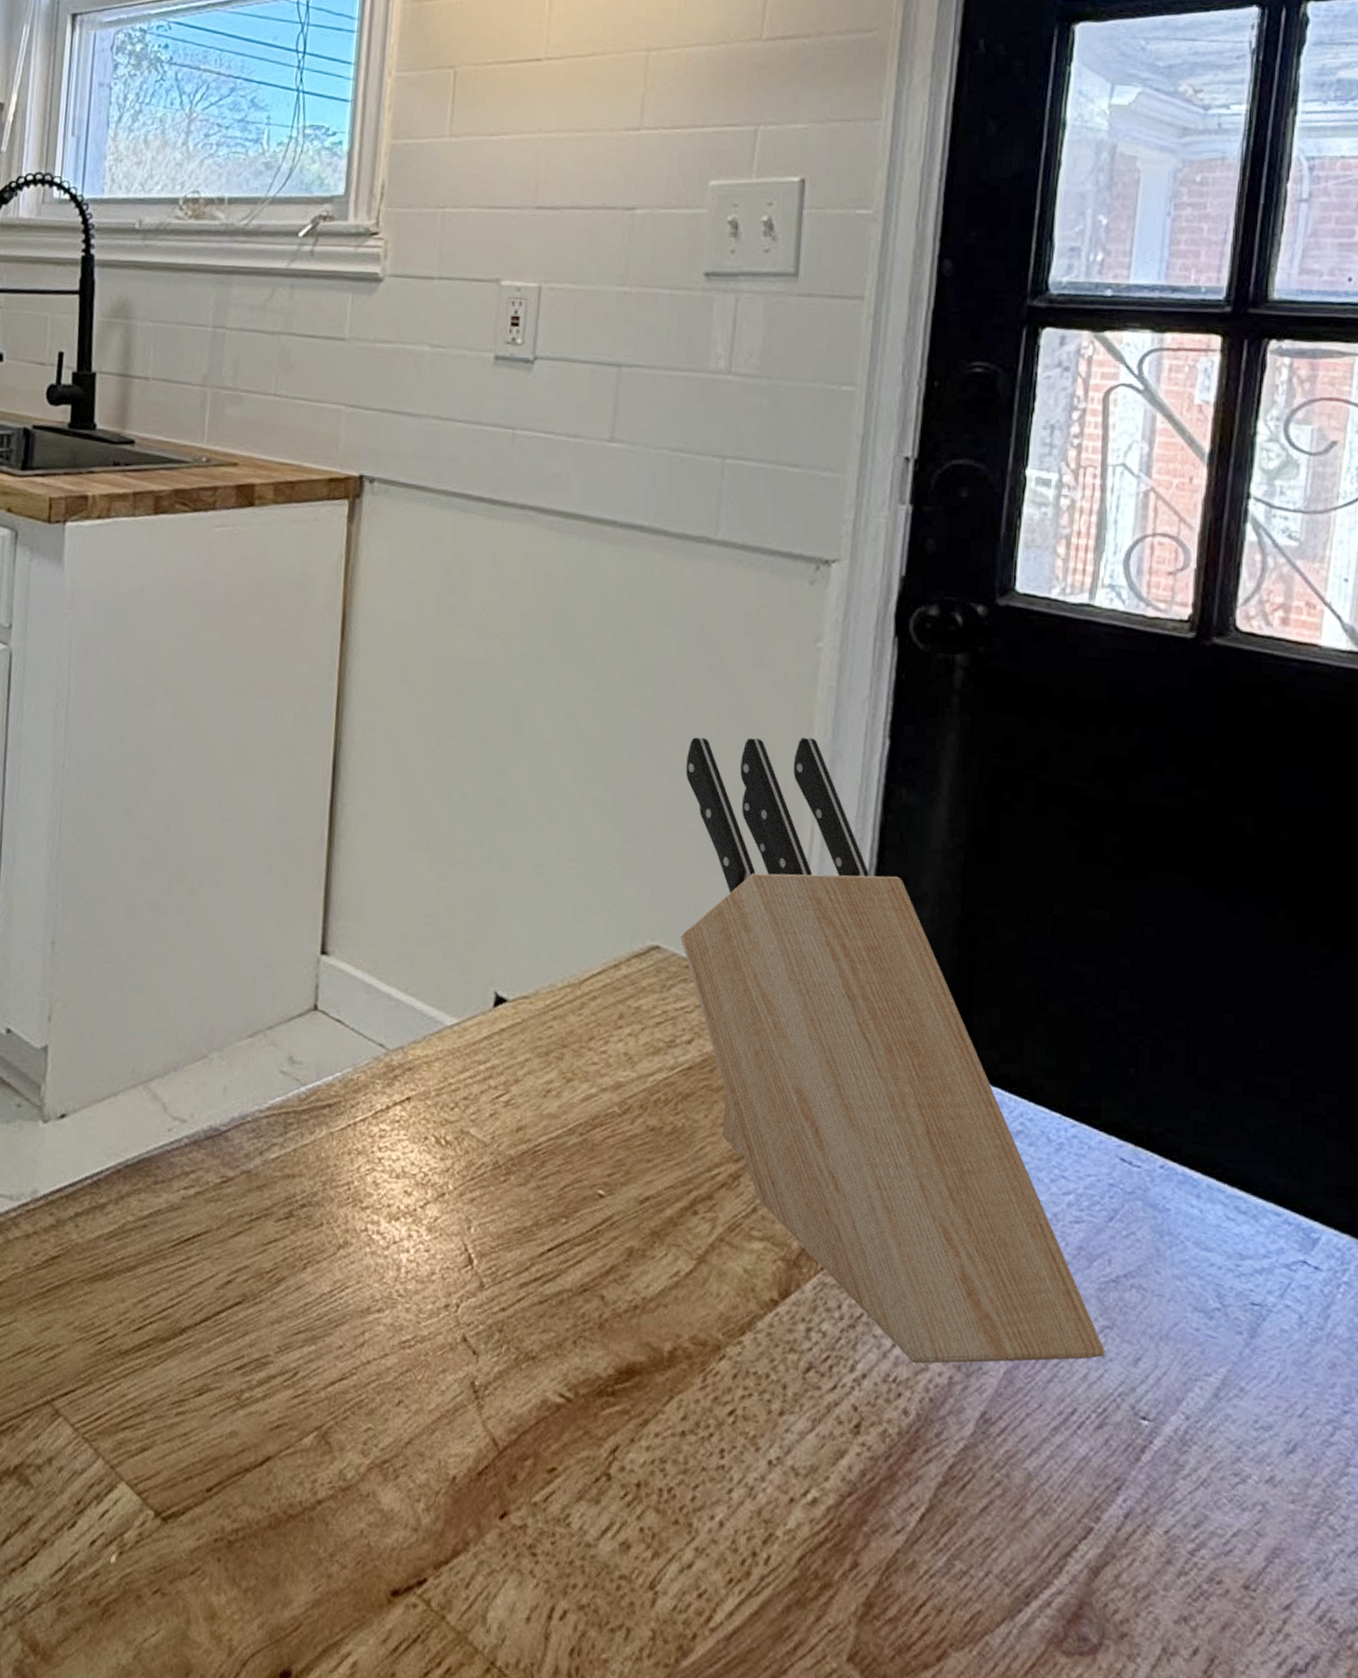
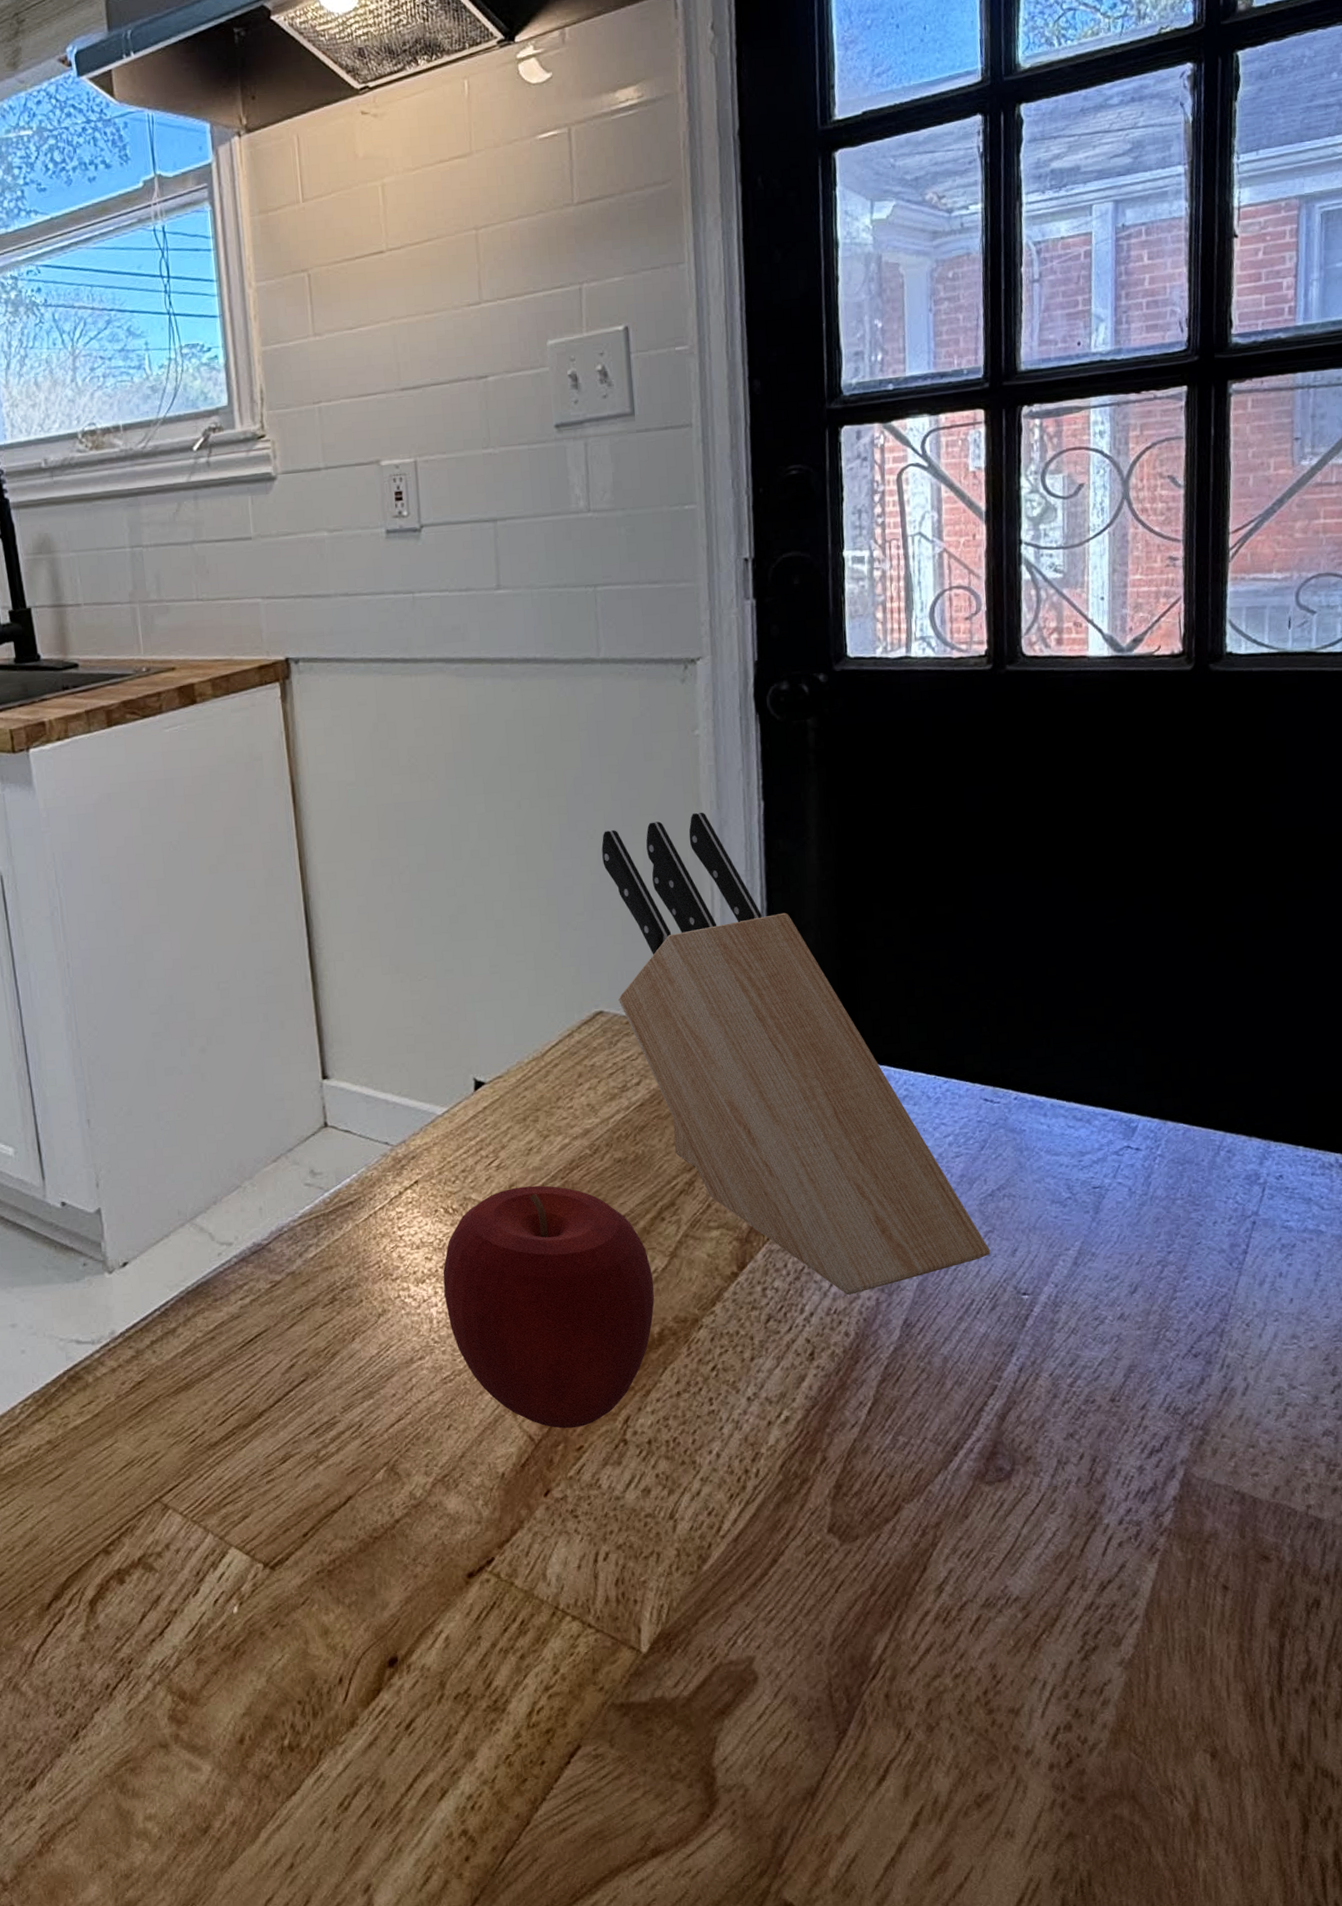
apple: none [419,1132,673,1444] -> present [443,1185,654,1429]

